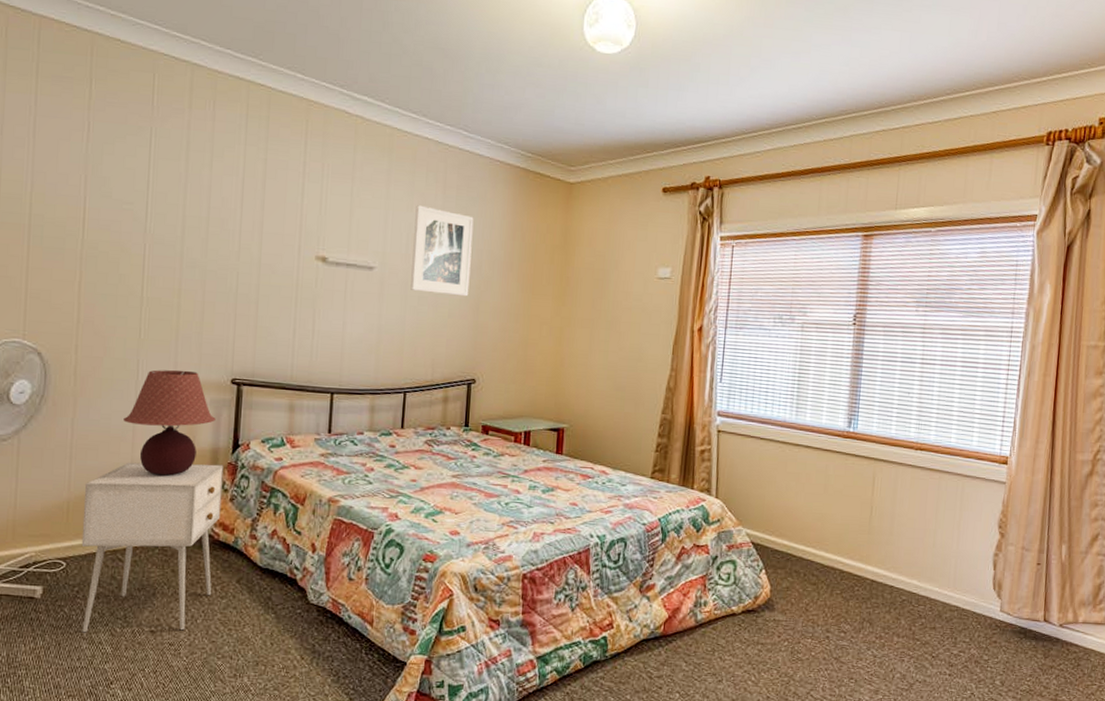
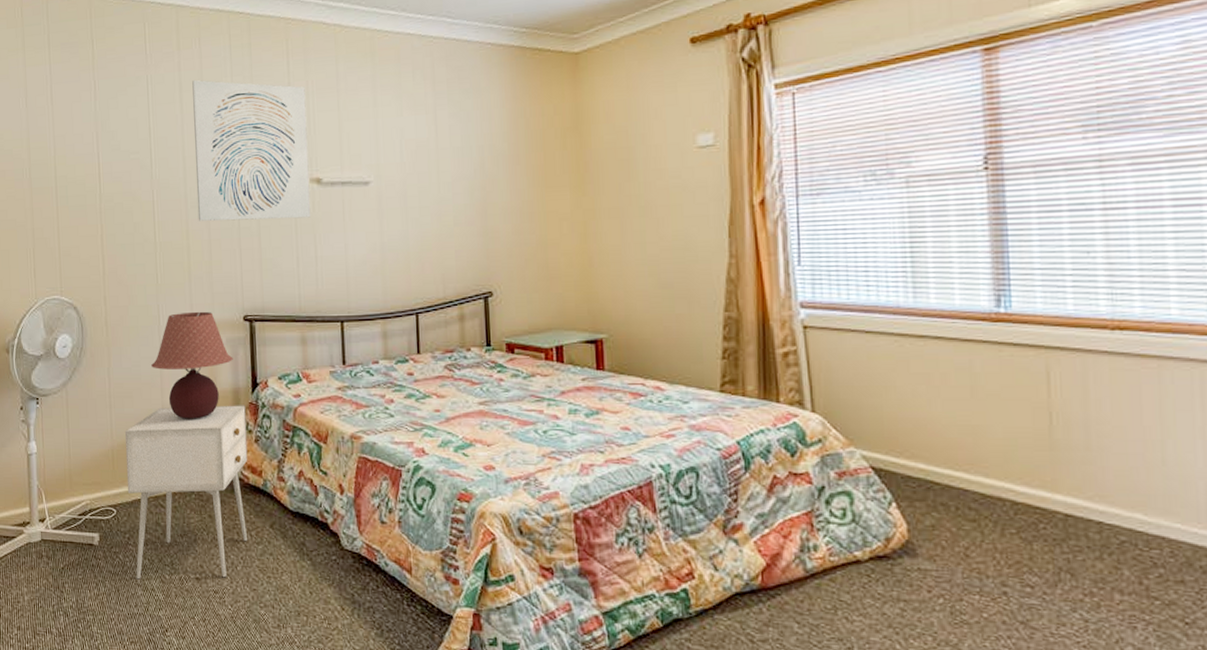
wall art: none [192,142,320,293] -> present [192,80,311,221]
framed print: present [410,205,474,297] -> none [406,107,474,202]

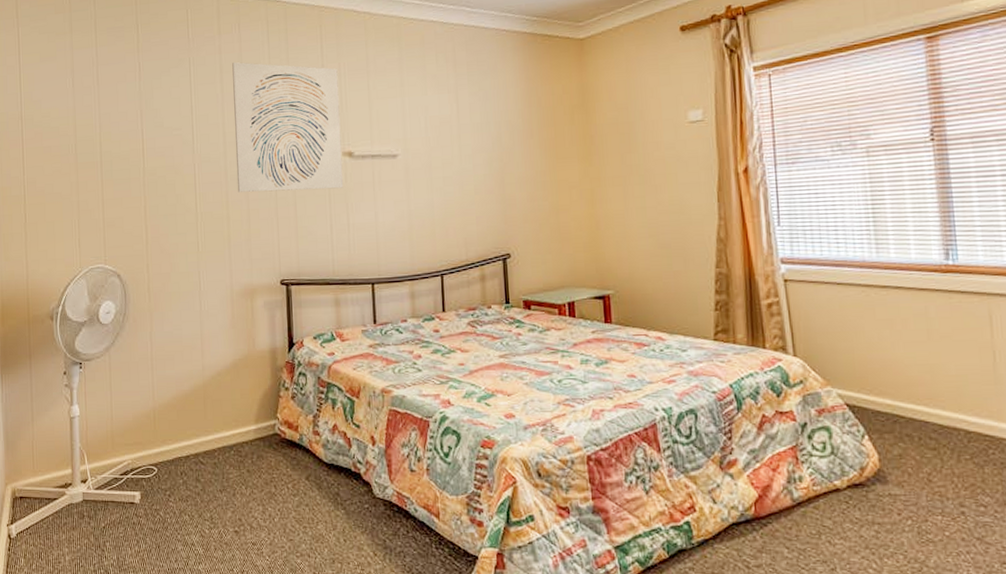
nightstand: present [124,405,248,580] -> none [166,364,285,535]
table lamp: present [151,311,233,419] -> none [192,276,271,379]

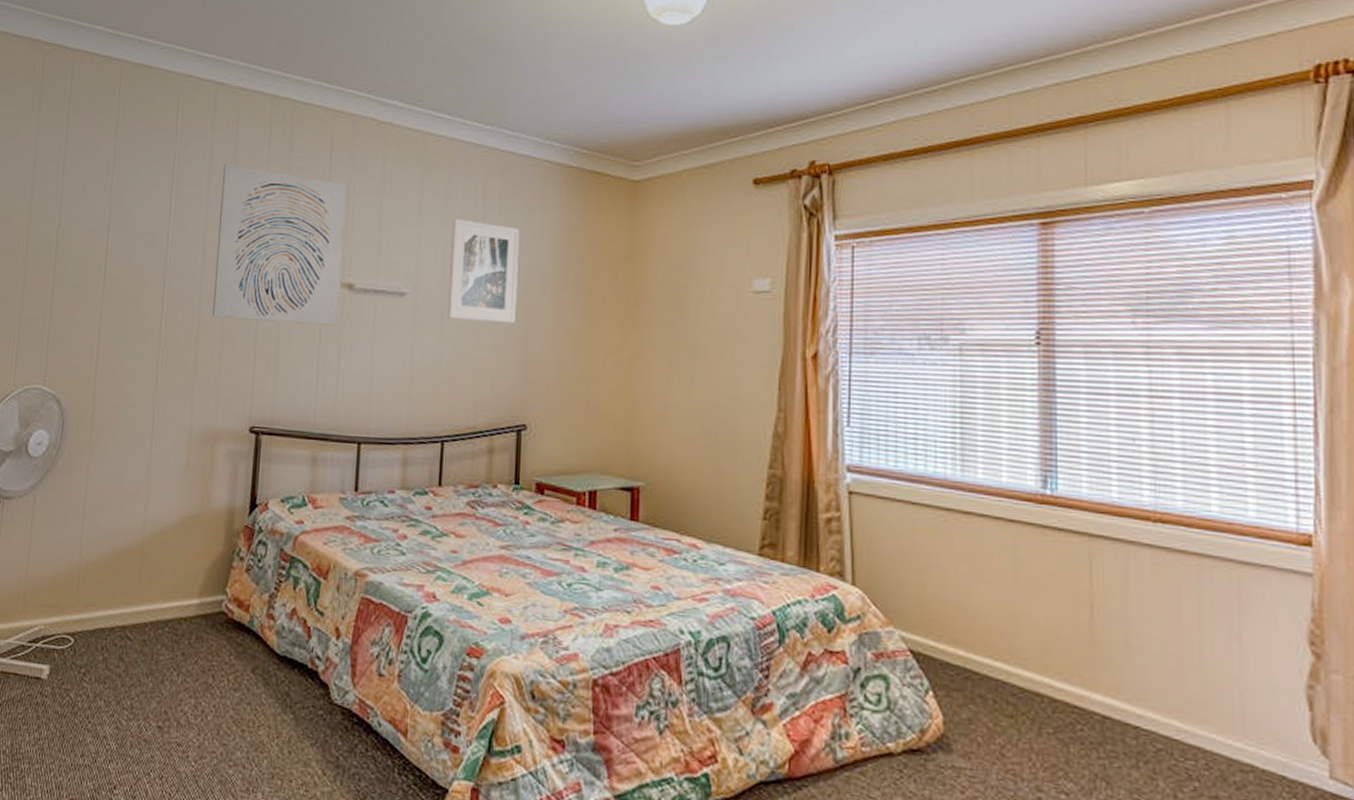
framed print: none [430,87,492,172] -> present [447,218,520,324]

